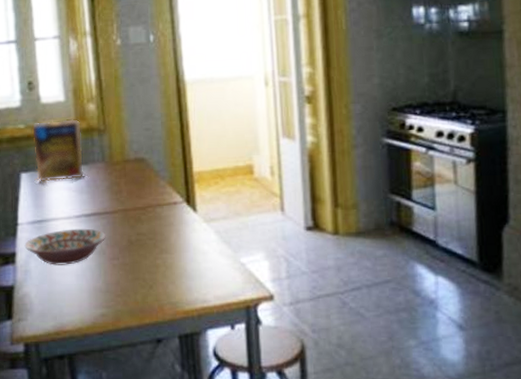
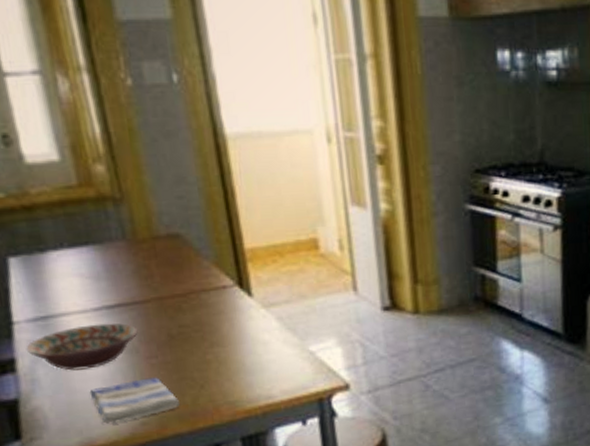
cereal box: present [31,118,88,183] -> none [15,183,105,269]
dish towel: none [65,276,132,312] -> present [89,377,180,424]

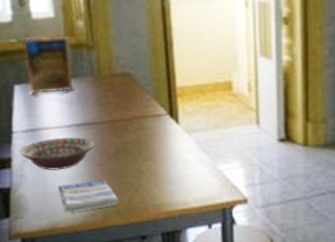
cereal box: none [15,183,105,269] -> present [23,34,77,95]

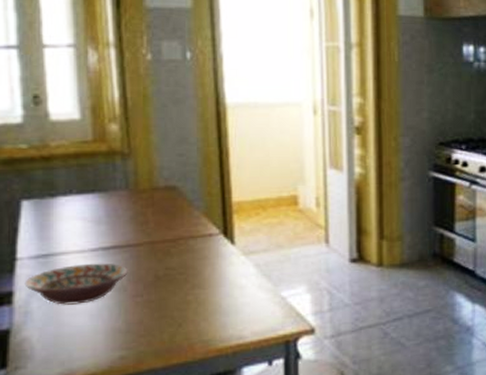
cereal box: present [23,34,77,95] -> none [36,139,107,212]
dish towel: present [58,180,119,212] -> none [76,314,157,356]

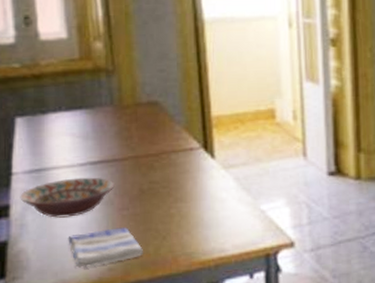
dish towel: none [76,314,157,356] -> present [68,227,143,268]

